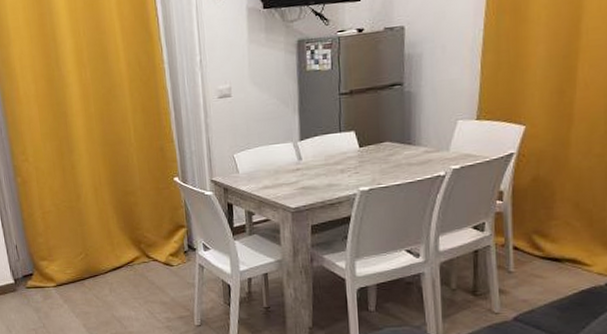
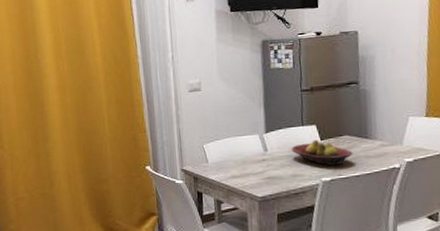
fruit bowl: none [327,147,394,175] -> present [291,139,353,167]

